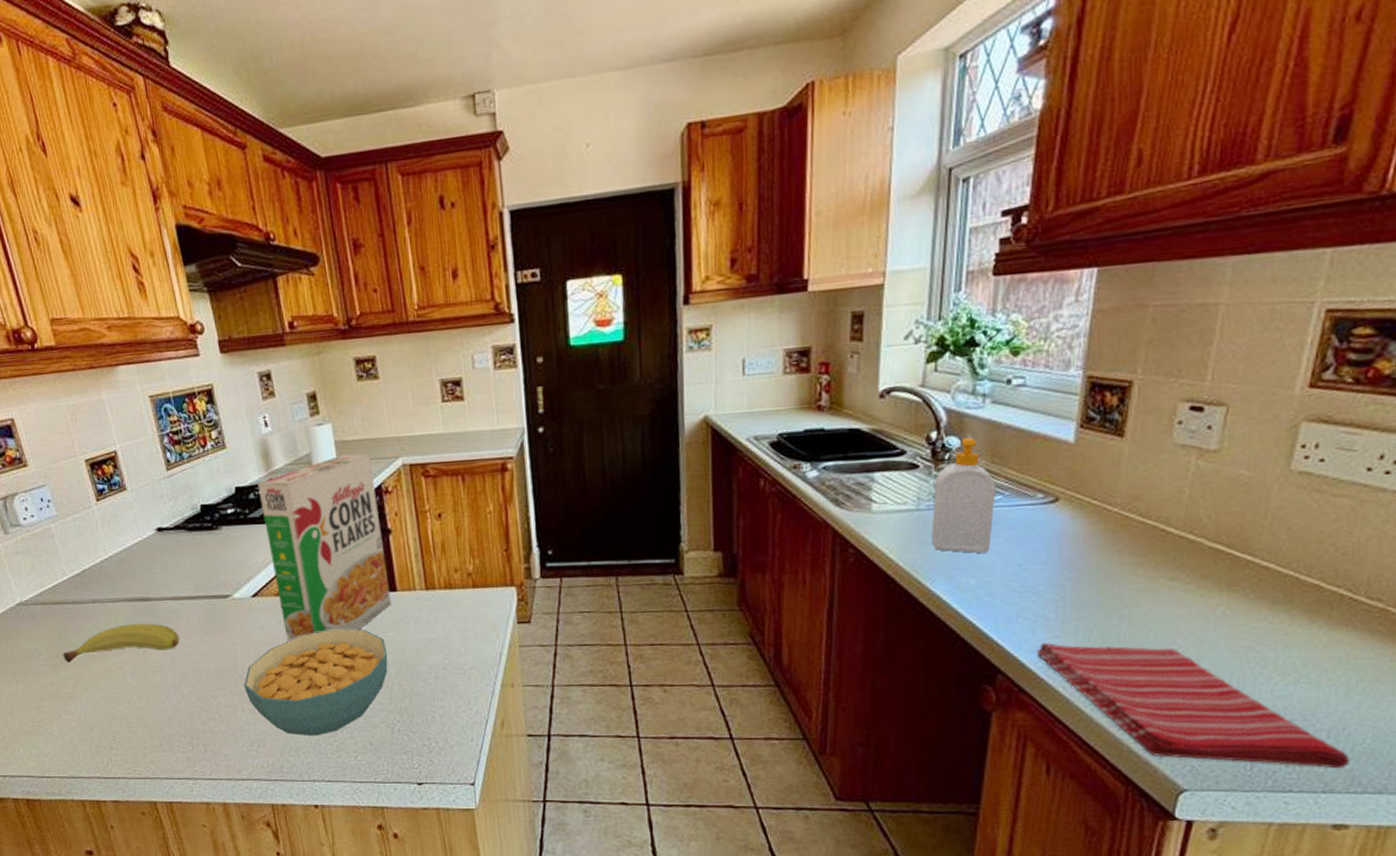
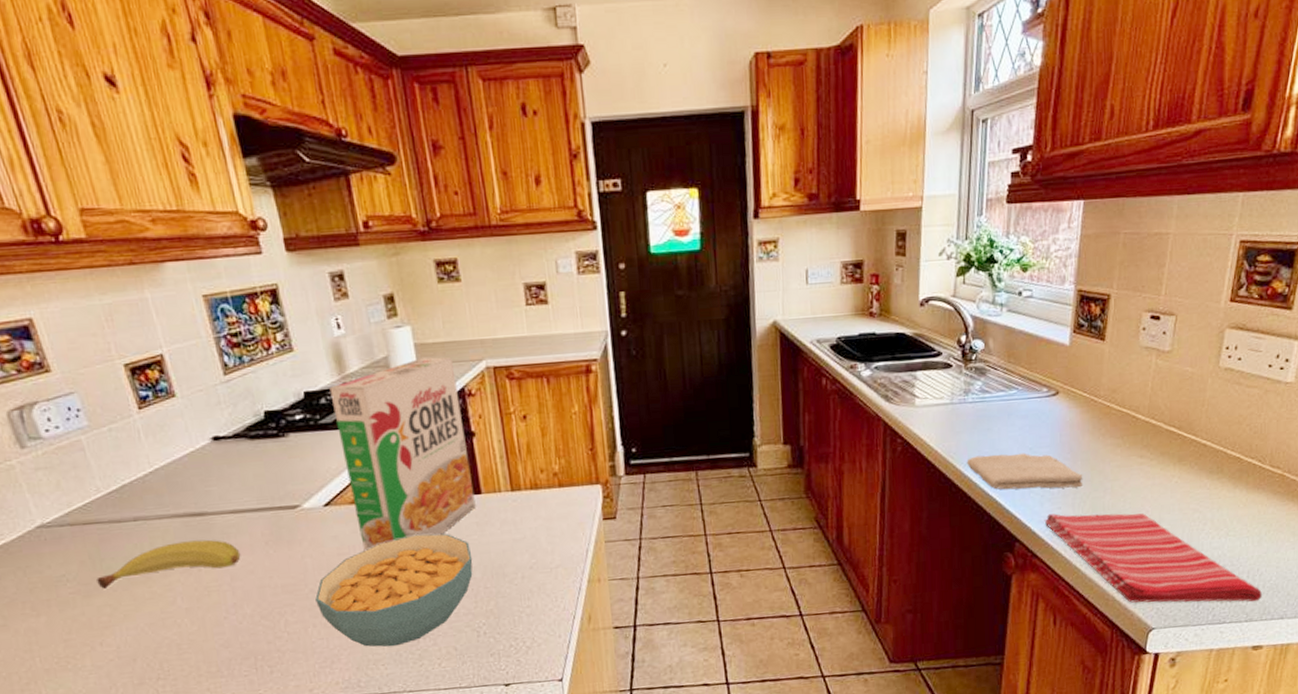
soap bottle: present [931,437,996,554] -> none [962,340,1012,440]
washcloth: none [935,569,1090,614] -> present [966,453,1083,490]

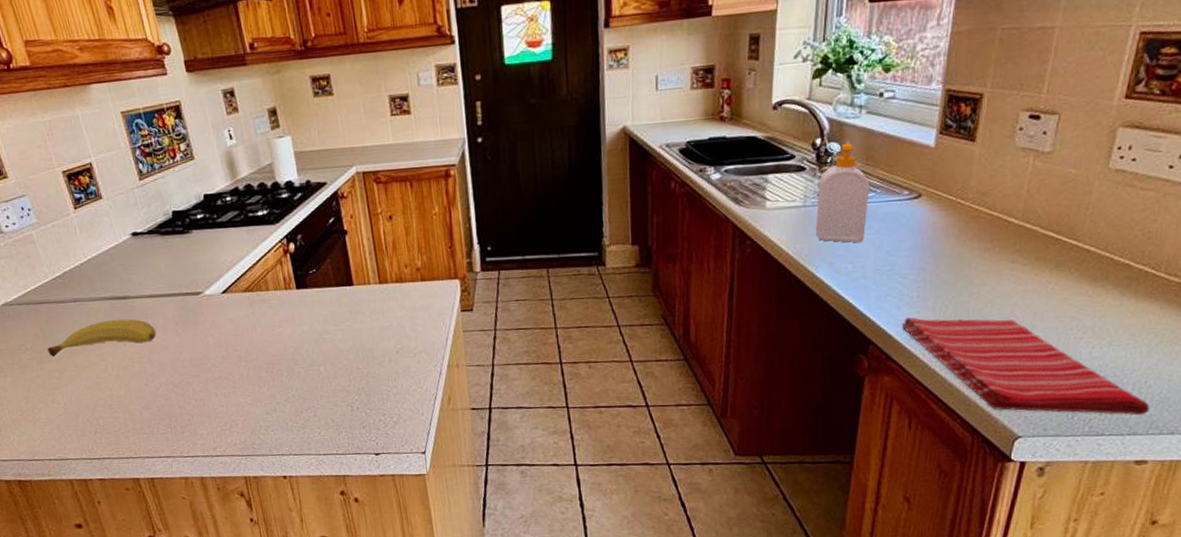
cereal bowl: present [315,533,473,647] -> none [216,319,347,416]
cereal box: present [329,356,476,551] -> none [224,163,349,333]
soap bottle: none [962,340,1012,440] -> present [815,143,870,243]
washcloth: present [966,453,1083,490] -> none [819,256,946,293]

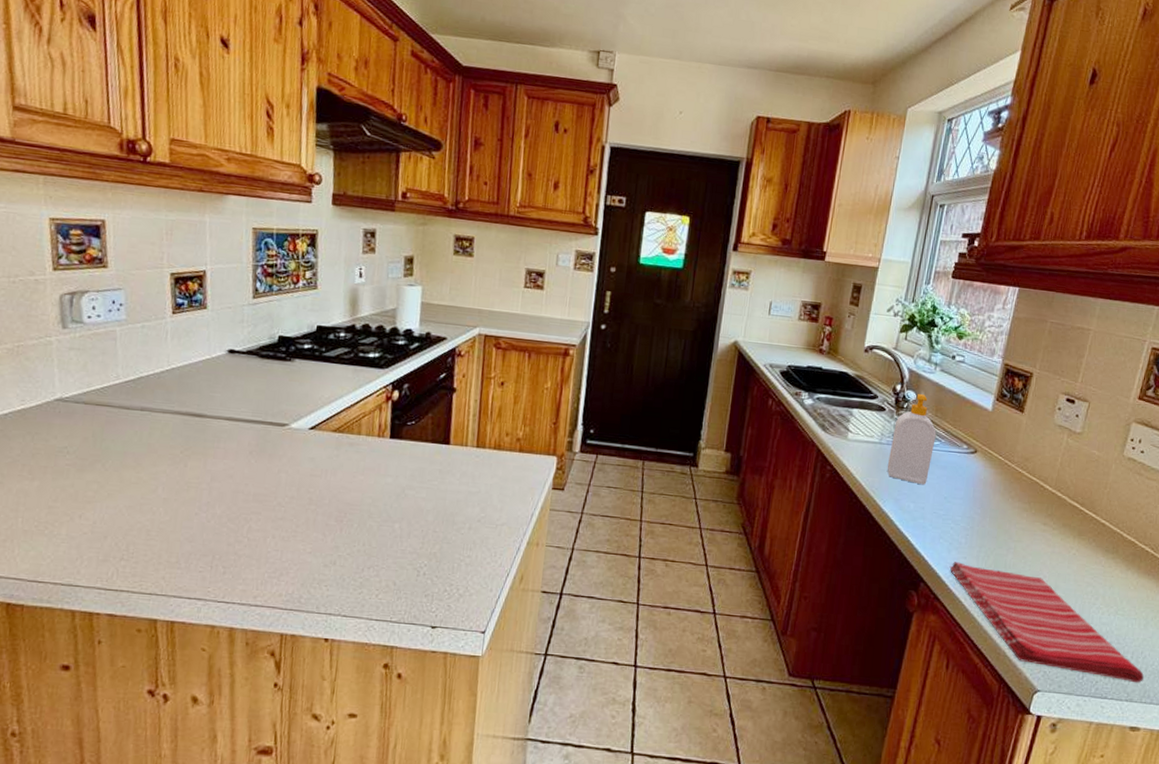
fruit: present [47,319,157,357] -> none [93,436,226,468]

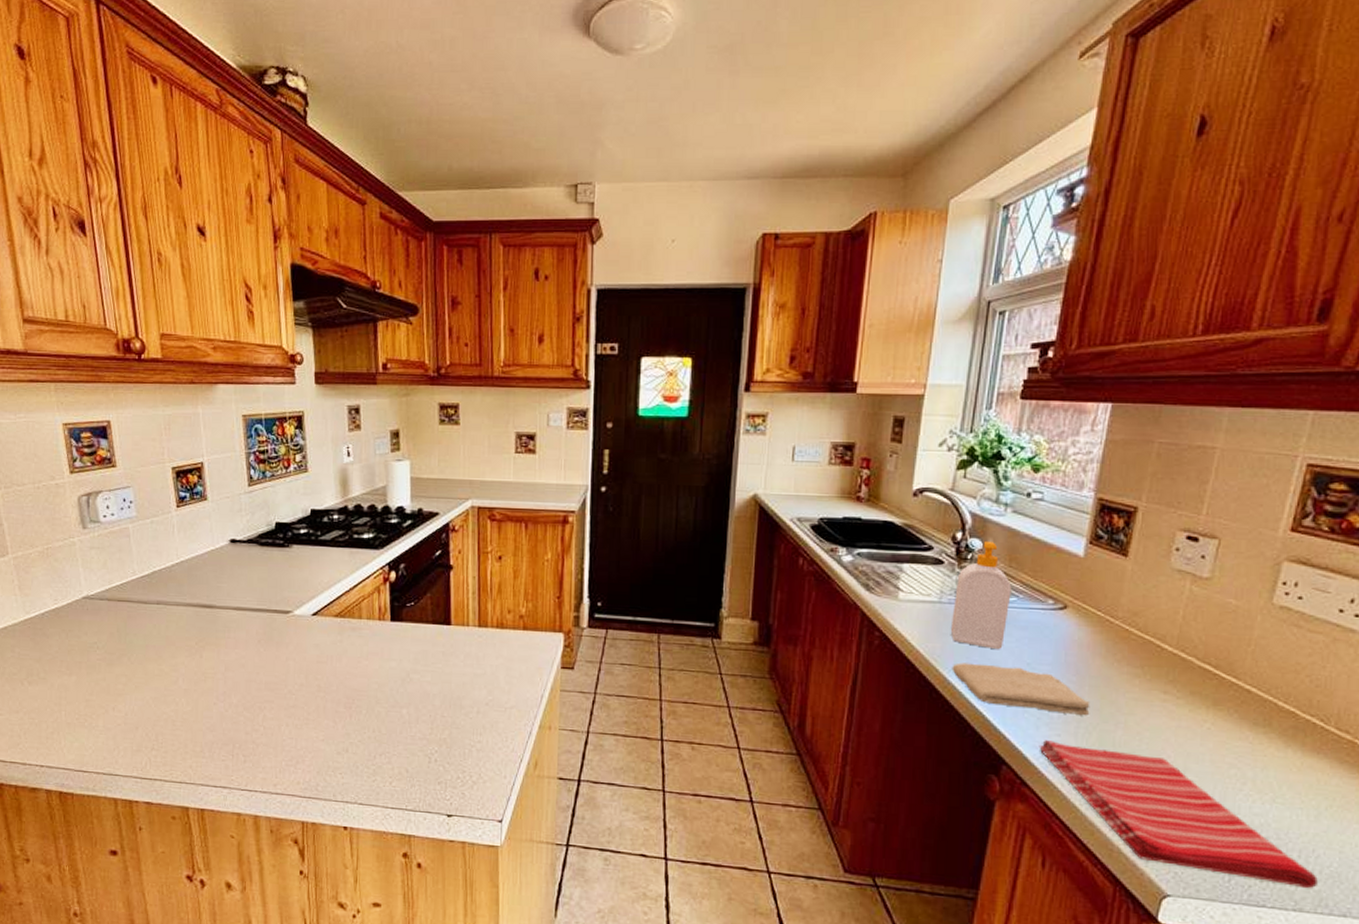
washcloth: none [886,495,990,542] -> present [952,662,1091,716]

